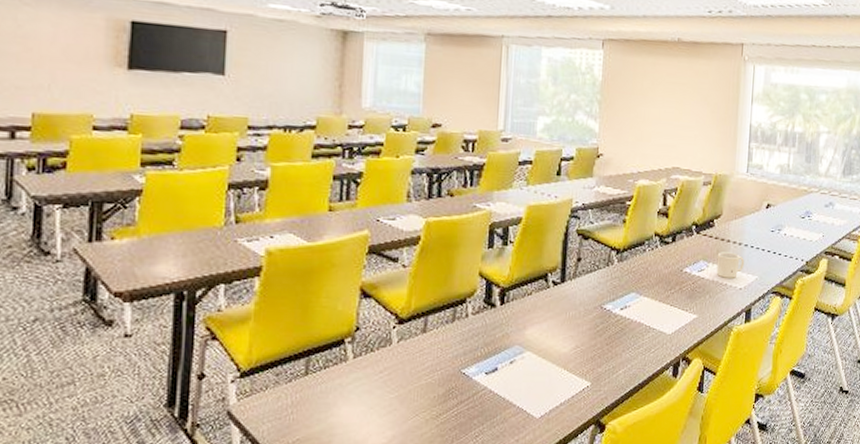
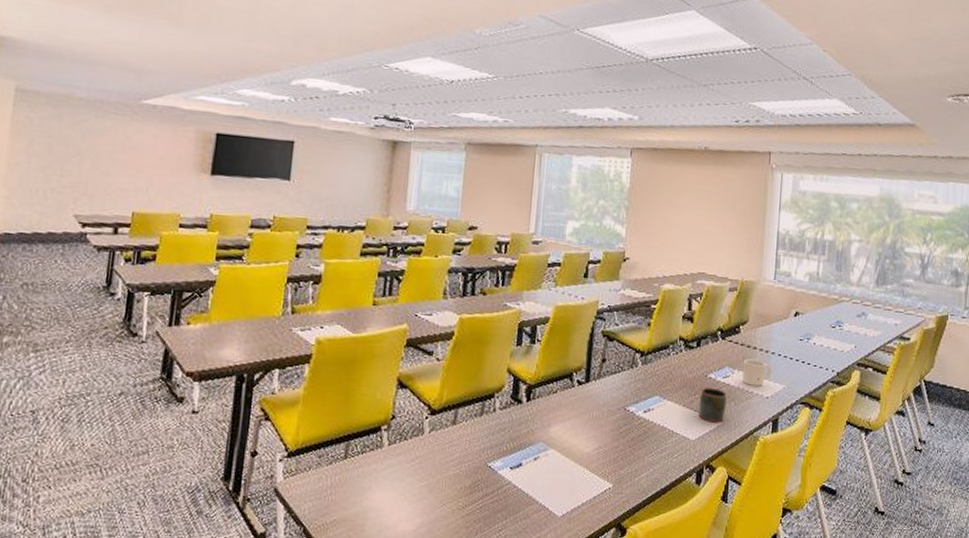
mug: none [674,281,702,316] -> present [698,387,727,423]

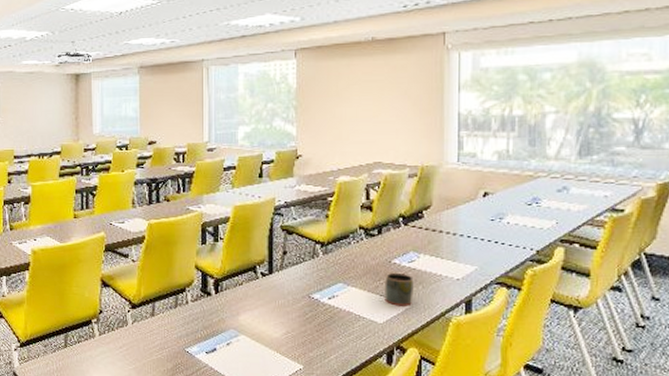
mug: present [742,359,772,386] -> none [428,243,461,269]

